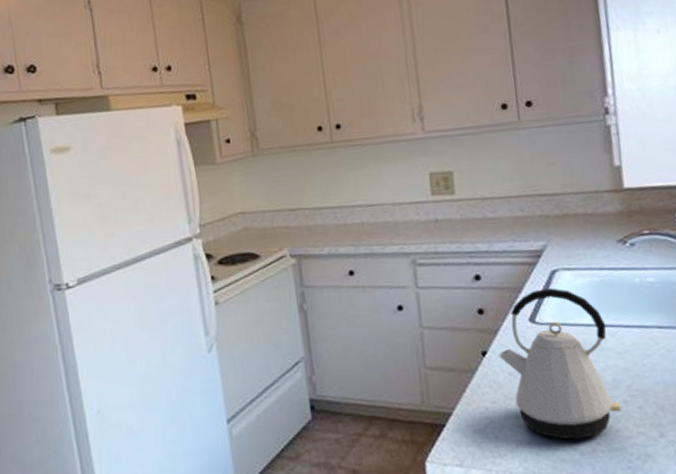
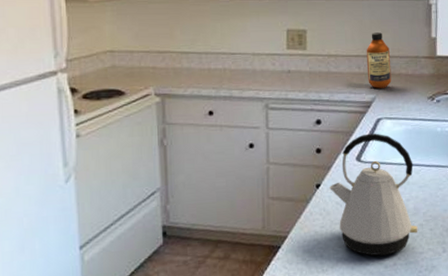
bottle: none [529,166,566,234] -> present [366,32,392,89]

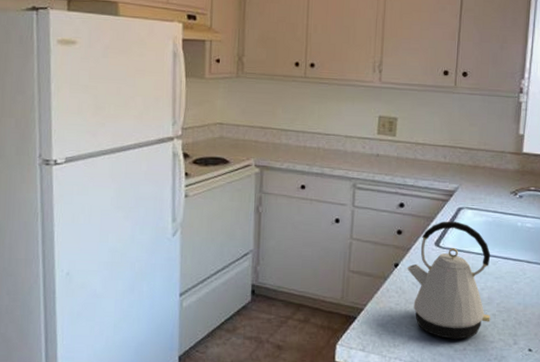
bottle: present [366,32,392,89] -> none [452,125,477,179]

